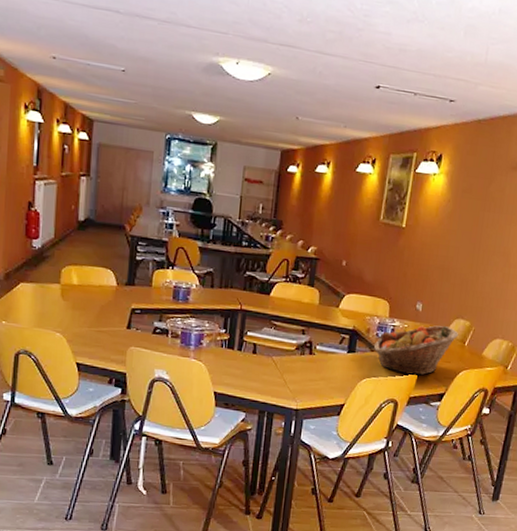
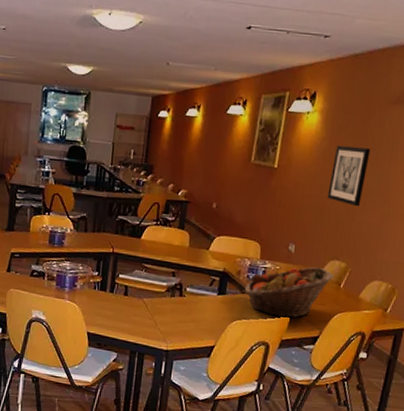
wall art: none [452,208,493,268] -> present [327,146,371,207]

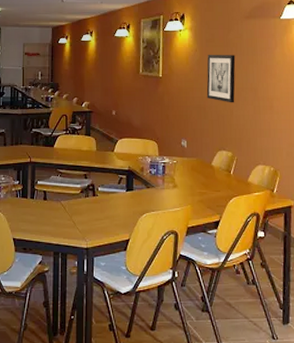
fruit basket: present [245,267,334,318] -> none [149,158,224,206]

